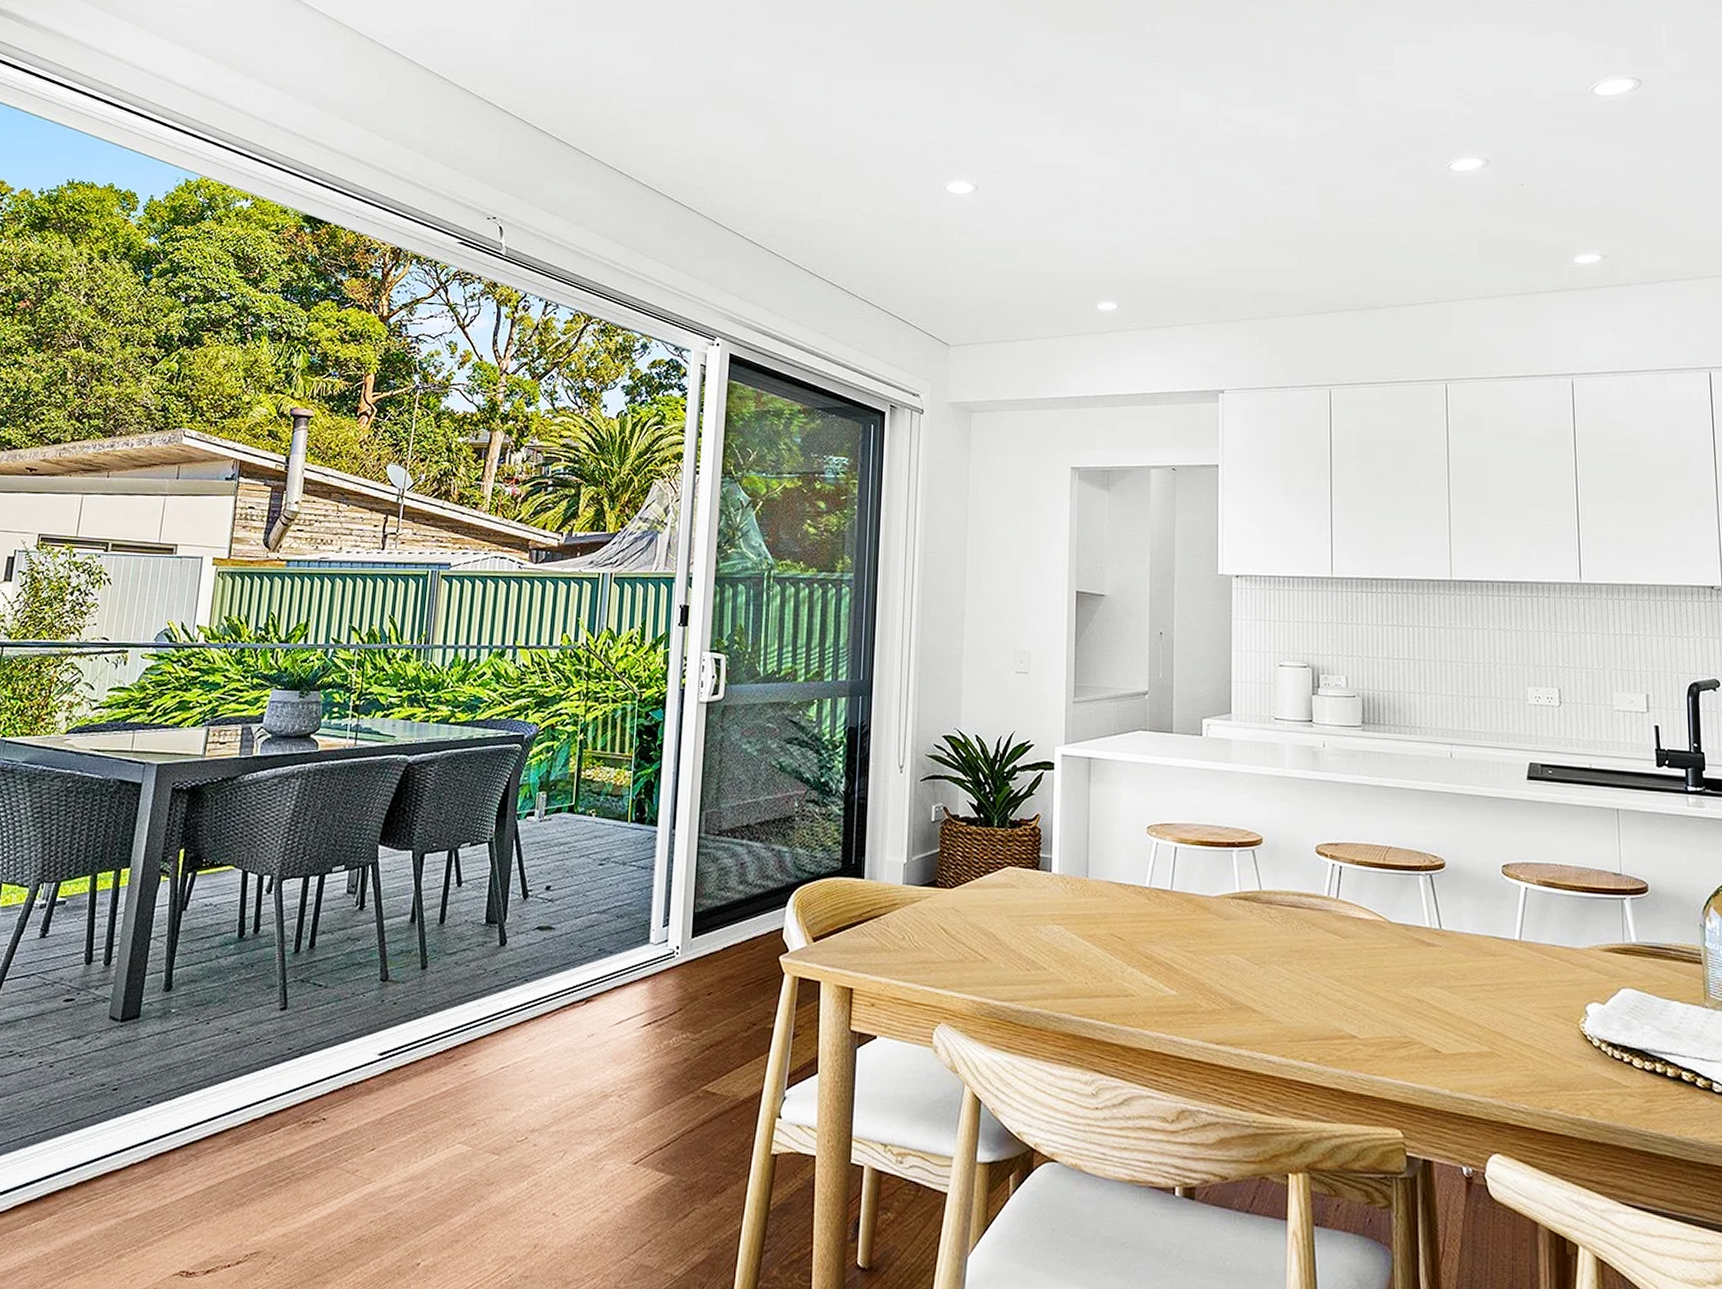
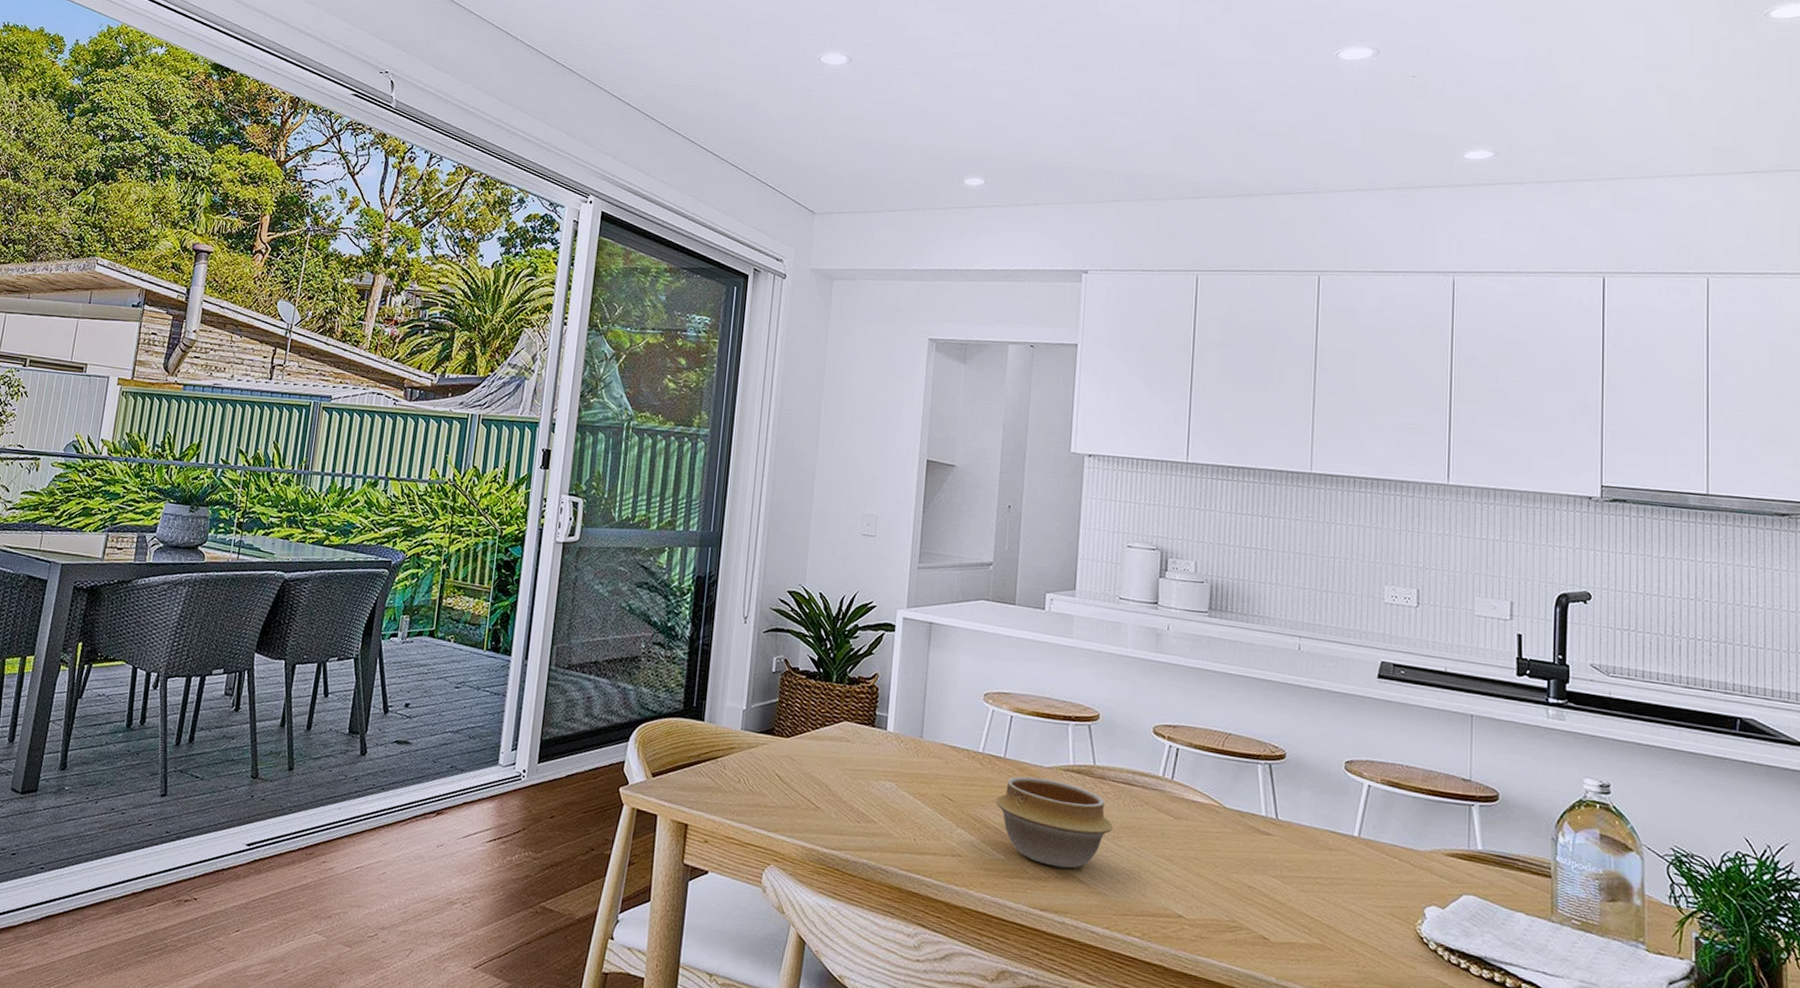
bowl: none [1165,907,1283,999] -> present [995,776,1114,869]

